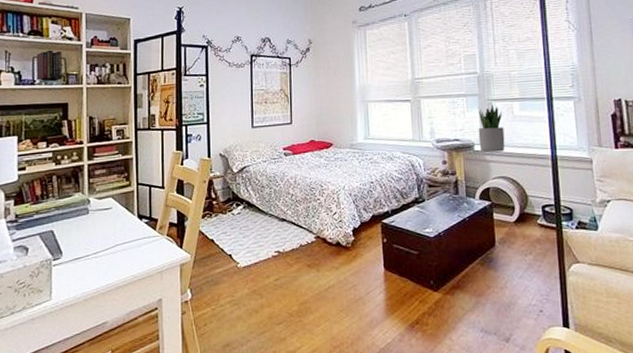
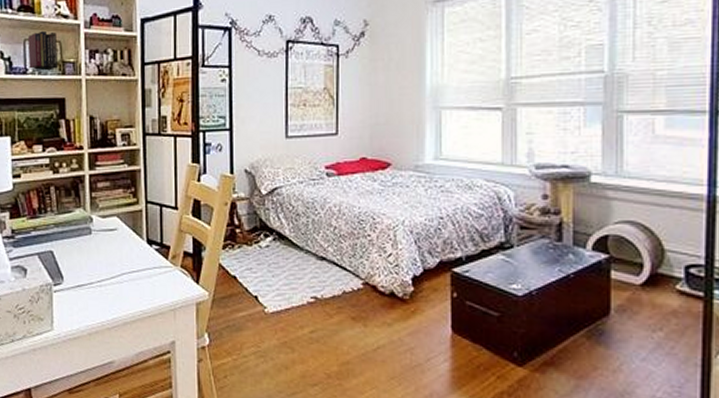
planter: present [478,105,505,153] -> none [598,118,638,186]

